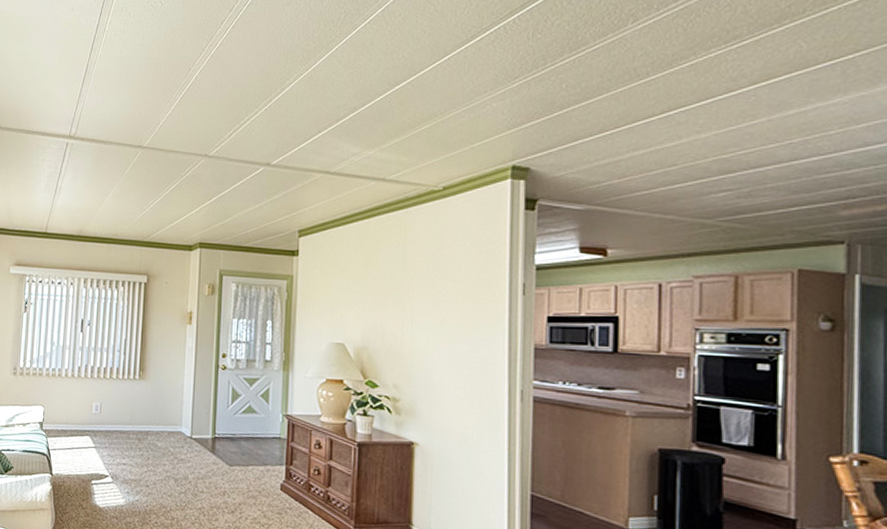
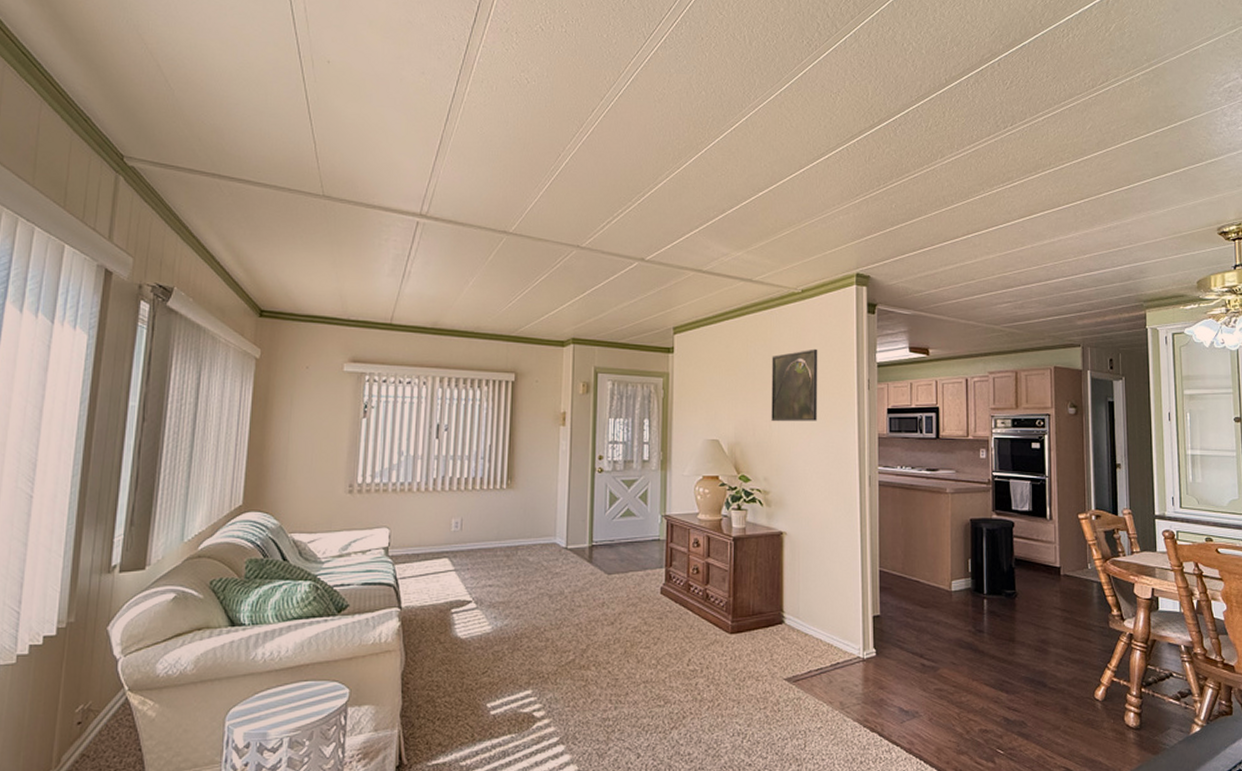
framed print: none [403,250,461,328] -> present [771,348,818,421]

